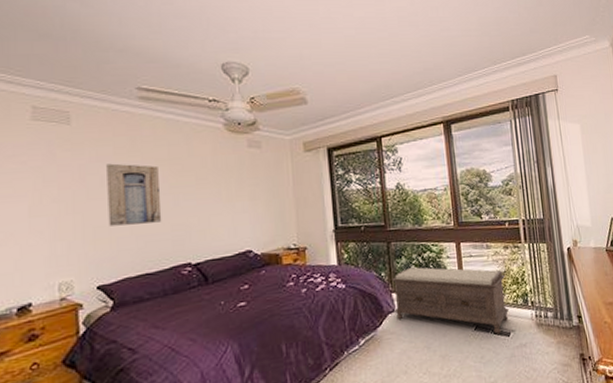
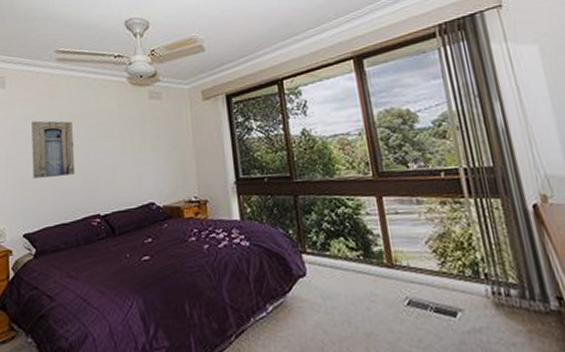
bench: present [392,266,510,334] -> none [301,224,454,313]

